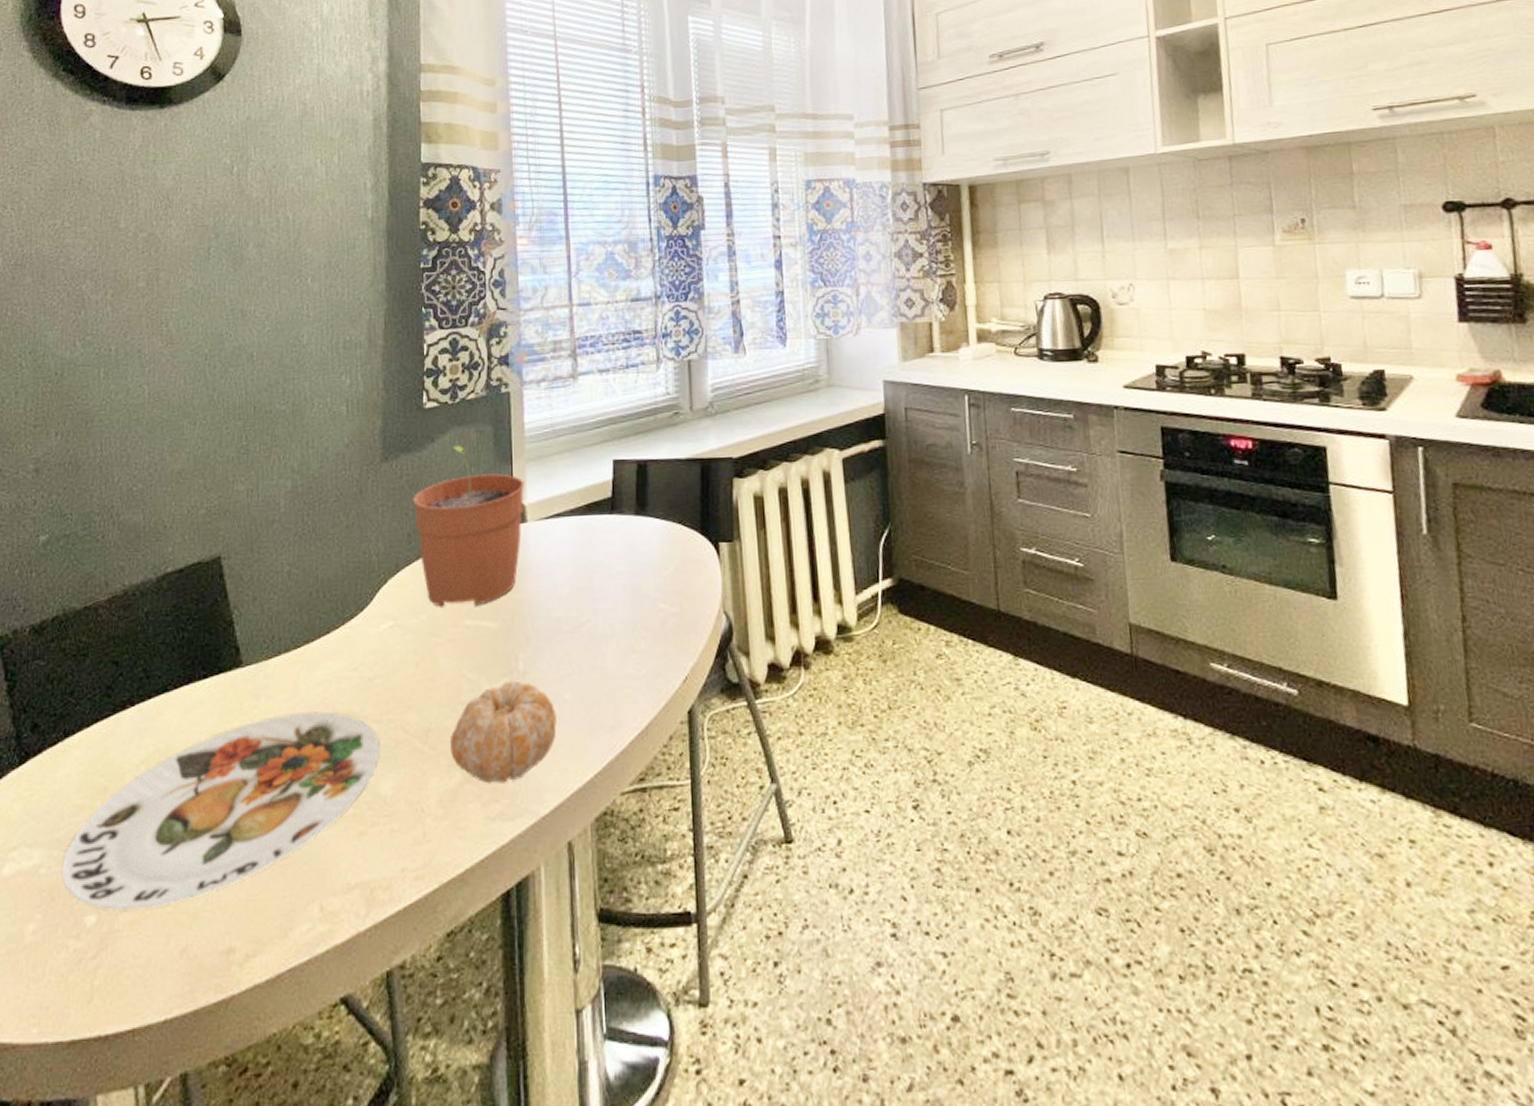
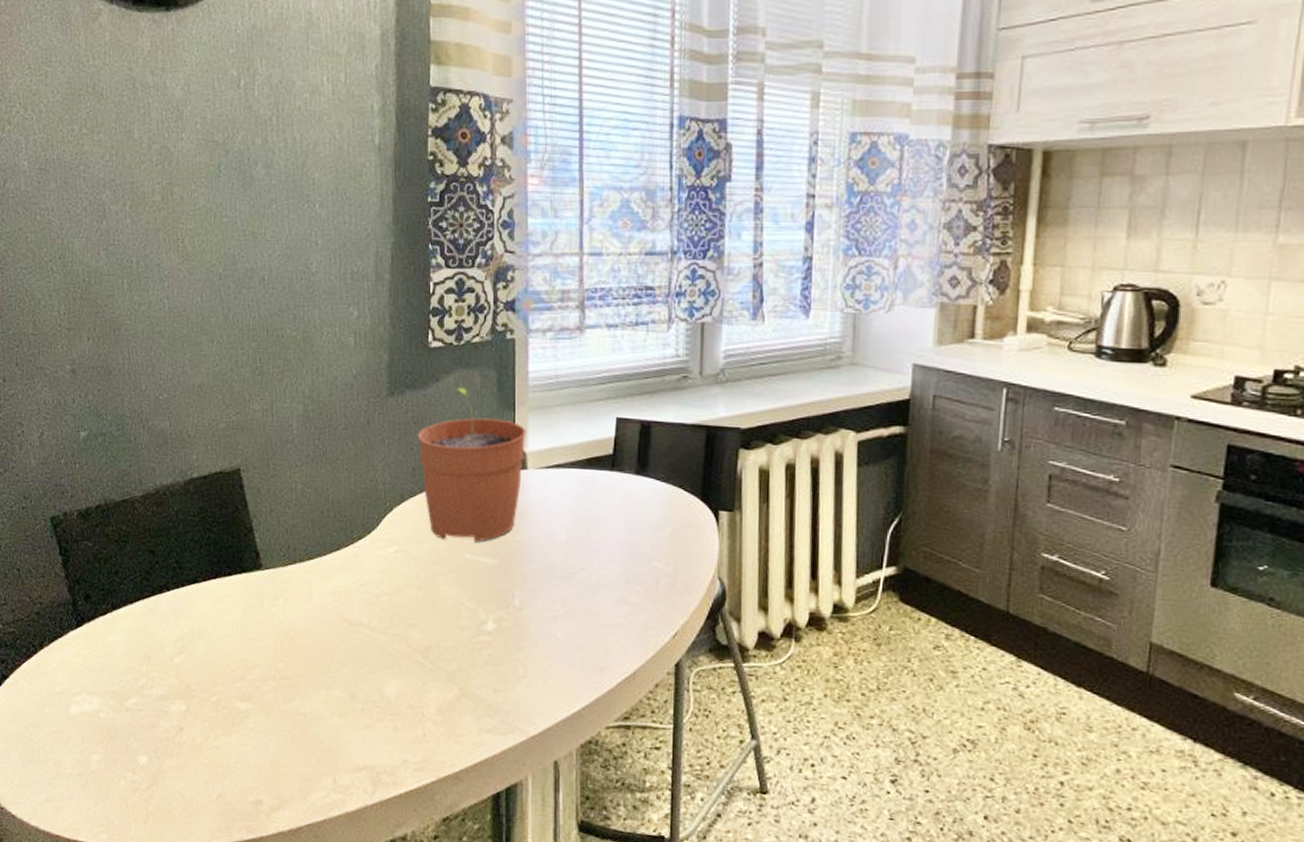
plate: present [61,711,380,910] -> none [117,616,385,758]
fruit: present [450,680,557,784] -> none [449,614,548,703]

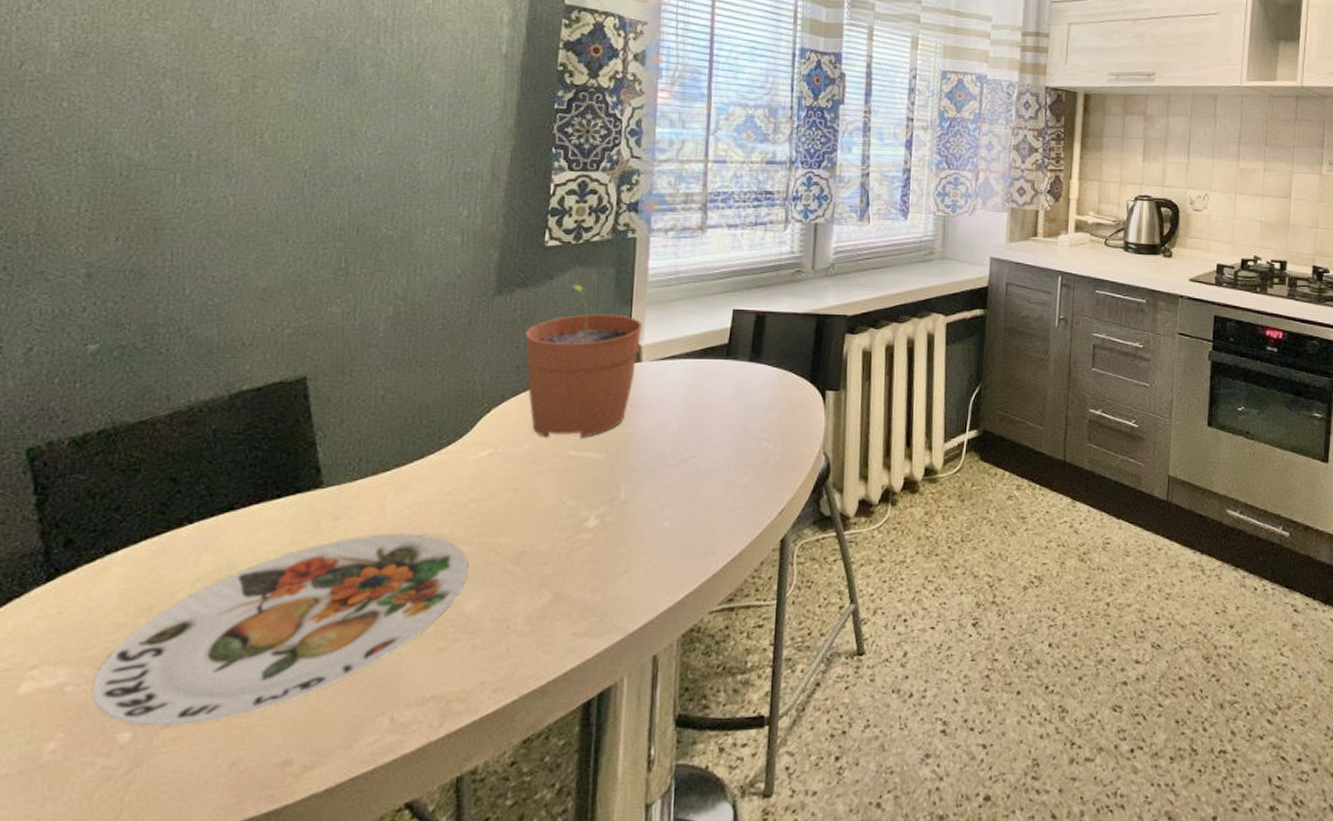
plate: none [117,616,385,758] -> present [91,533,469,726]

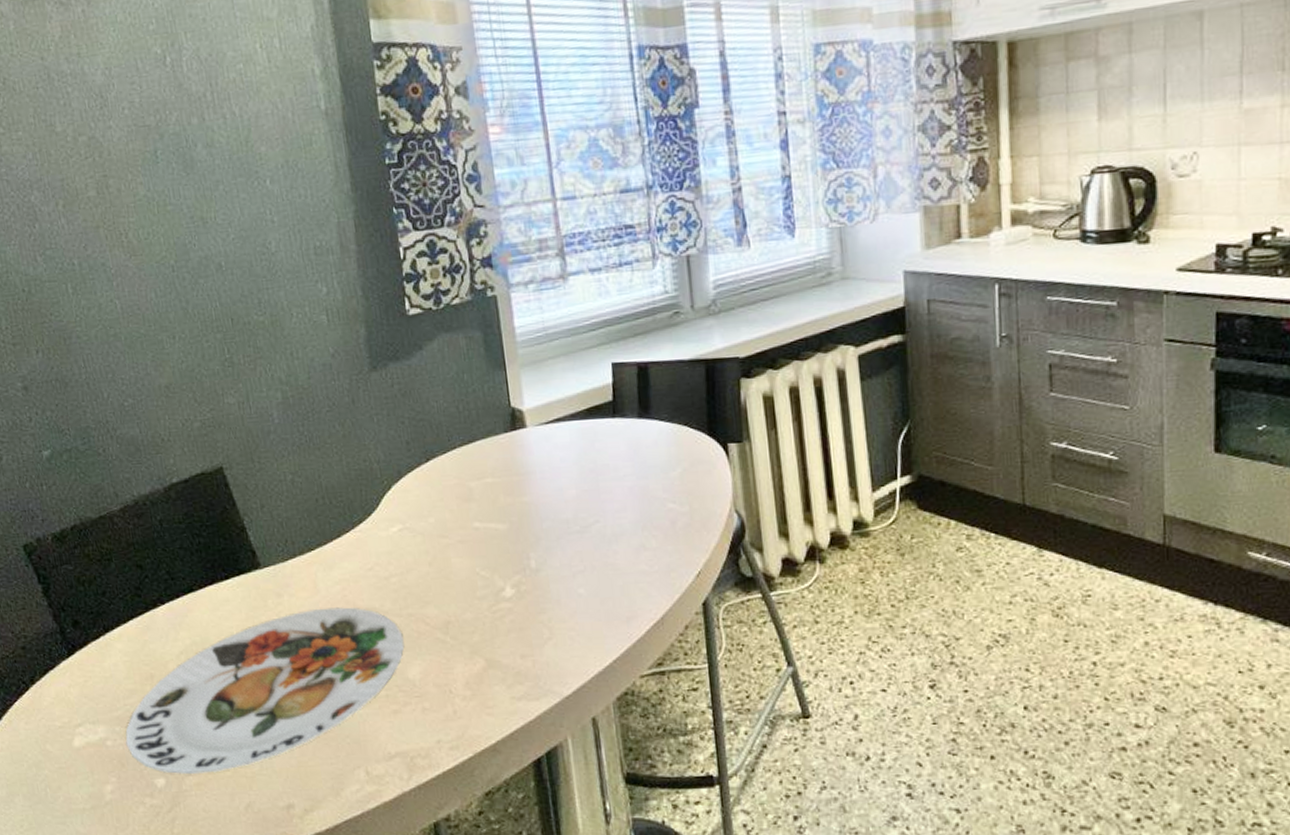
plant pot: present [525,284,643,438] -> none [407,352,522,511]

